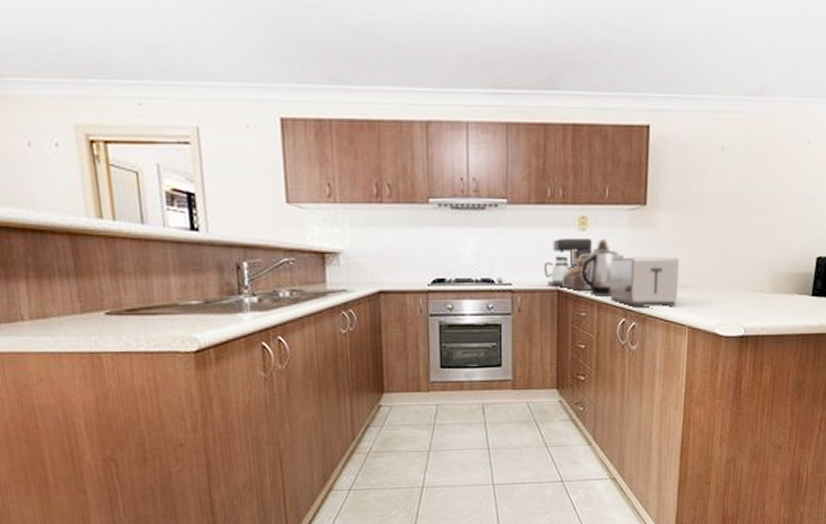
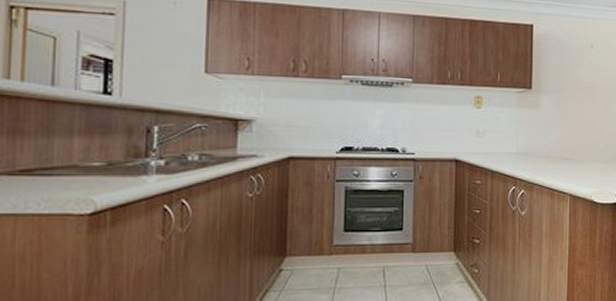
coffee maker: present [543,239,592,288] -> none [443,115,486,158]
spice rack: present [561,239,611,291] -> none [459,116,502,161]
kettle: present [581,250,624,296] -> none [476,125,513,166]
toaster: present [609,257,680,308] -> none [501,132,561,177]

